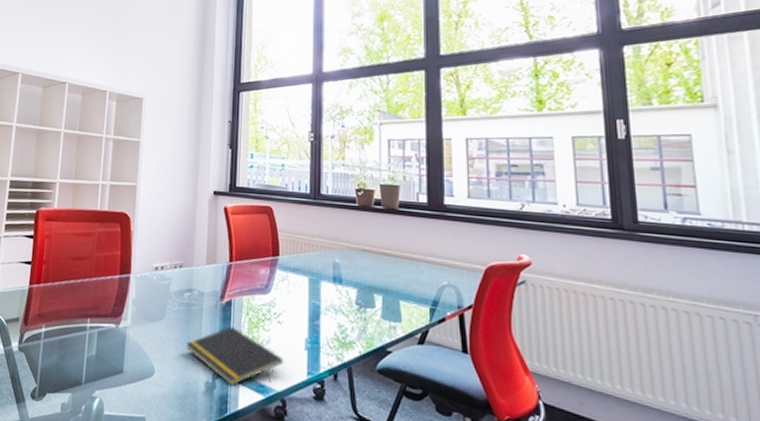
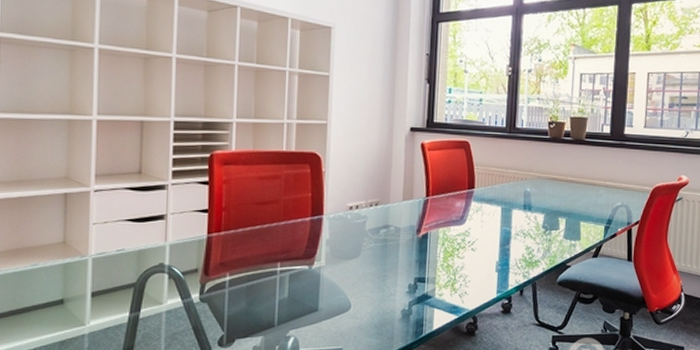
notepad: present [186,326,284,385] -> none [382,257,476,310]

